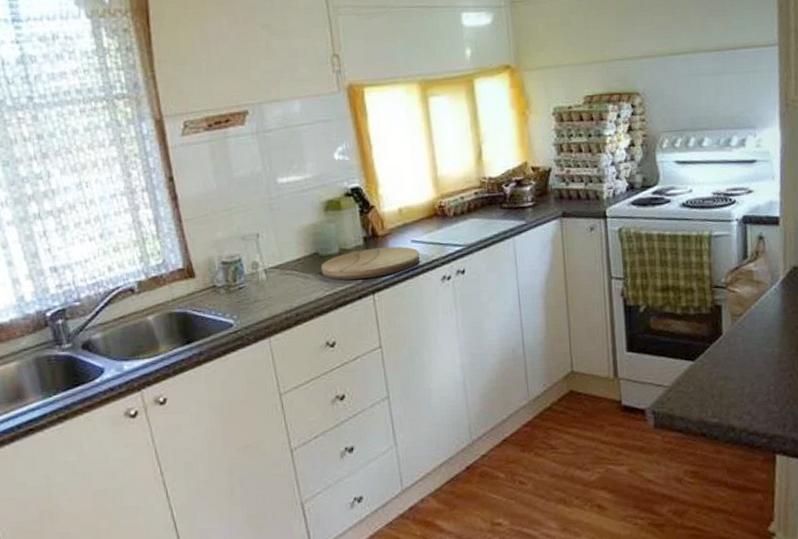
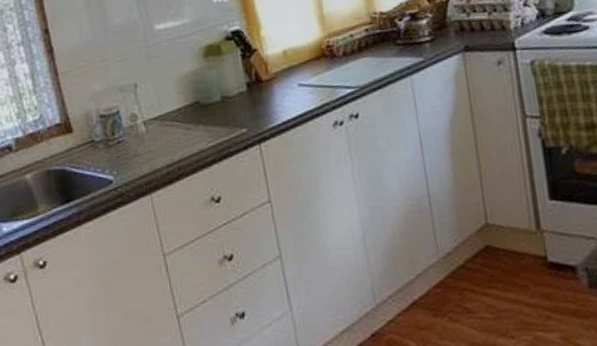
cutting board: present [320,246,421,280] -> none [202,91,309,130]

